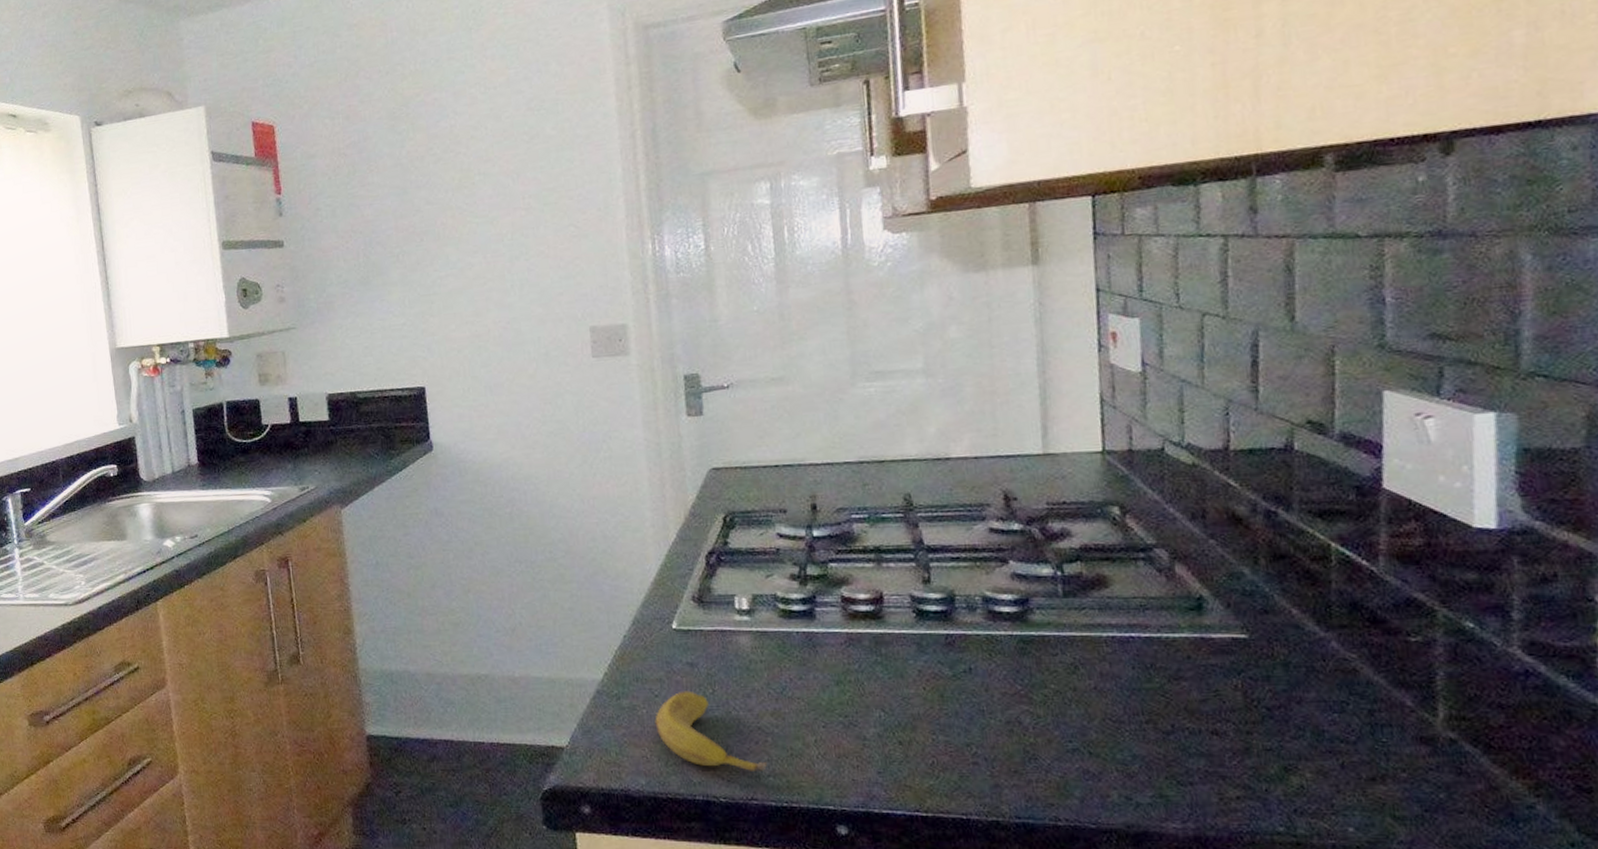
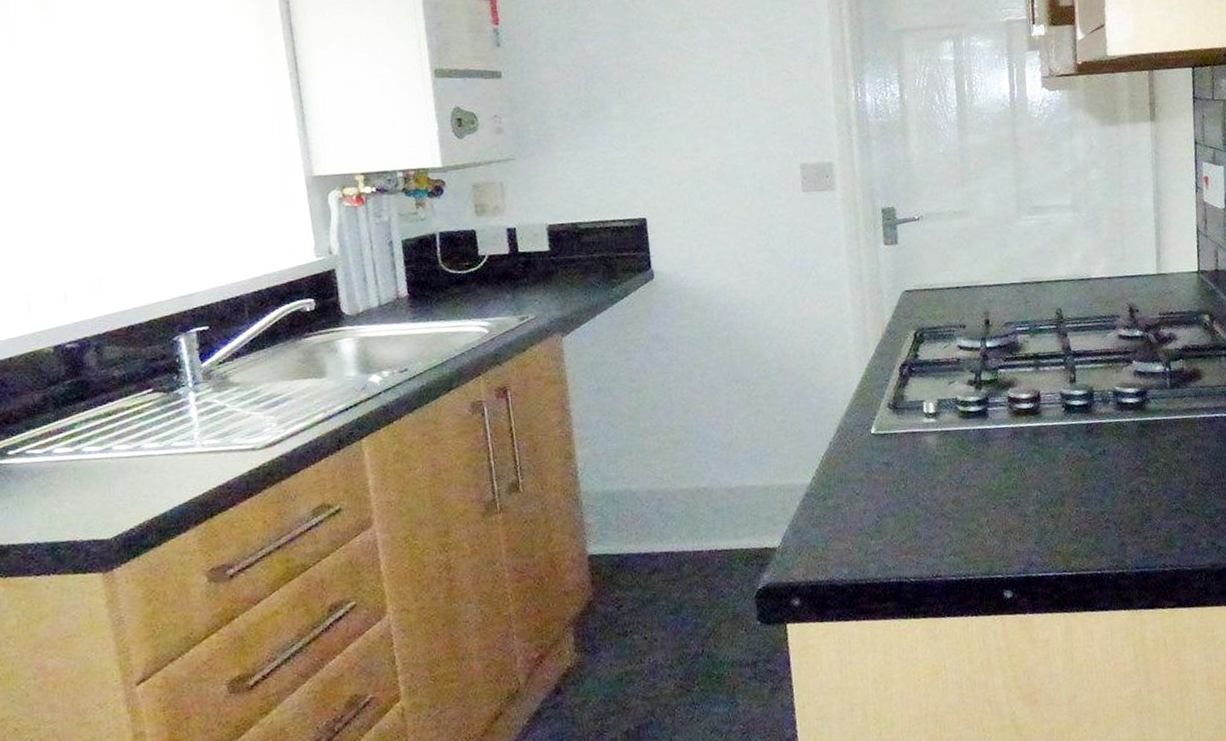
banana: present [655,690,767,771] -> none [856,487,949,553]

